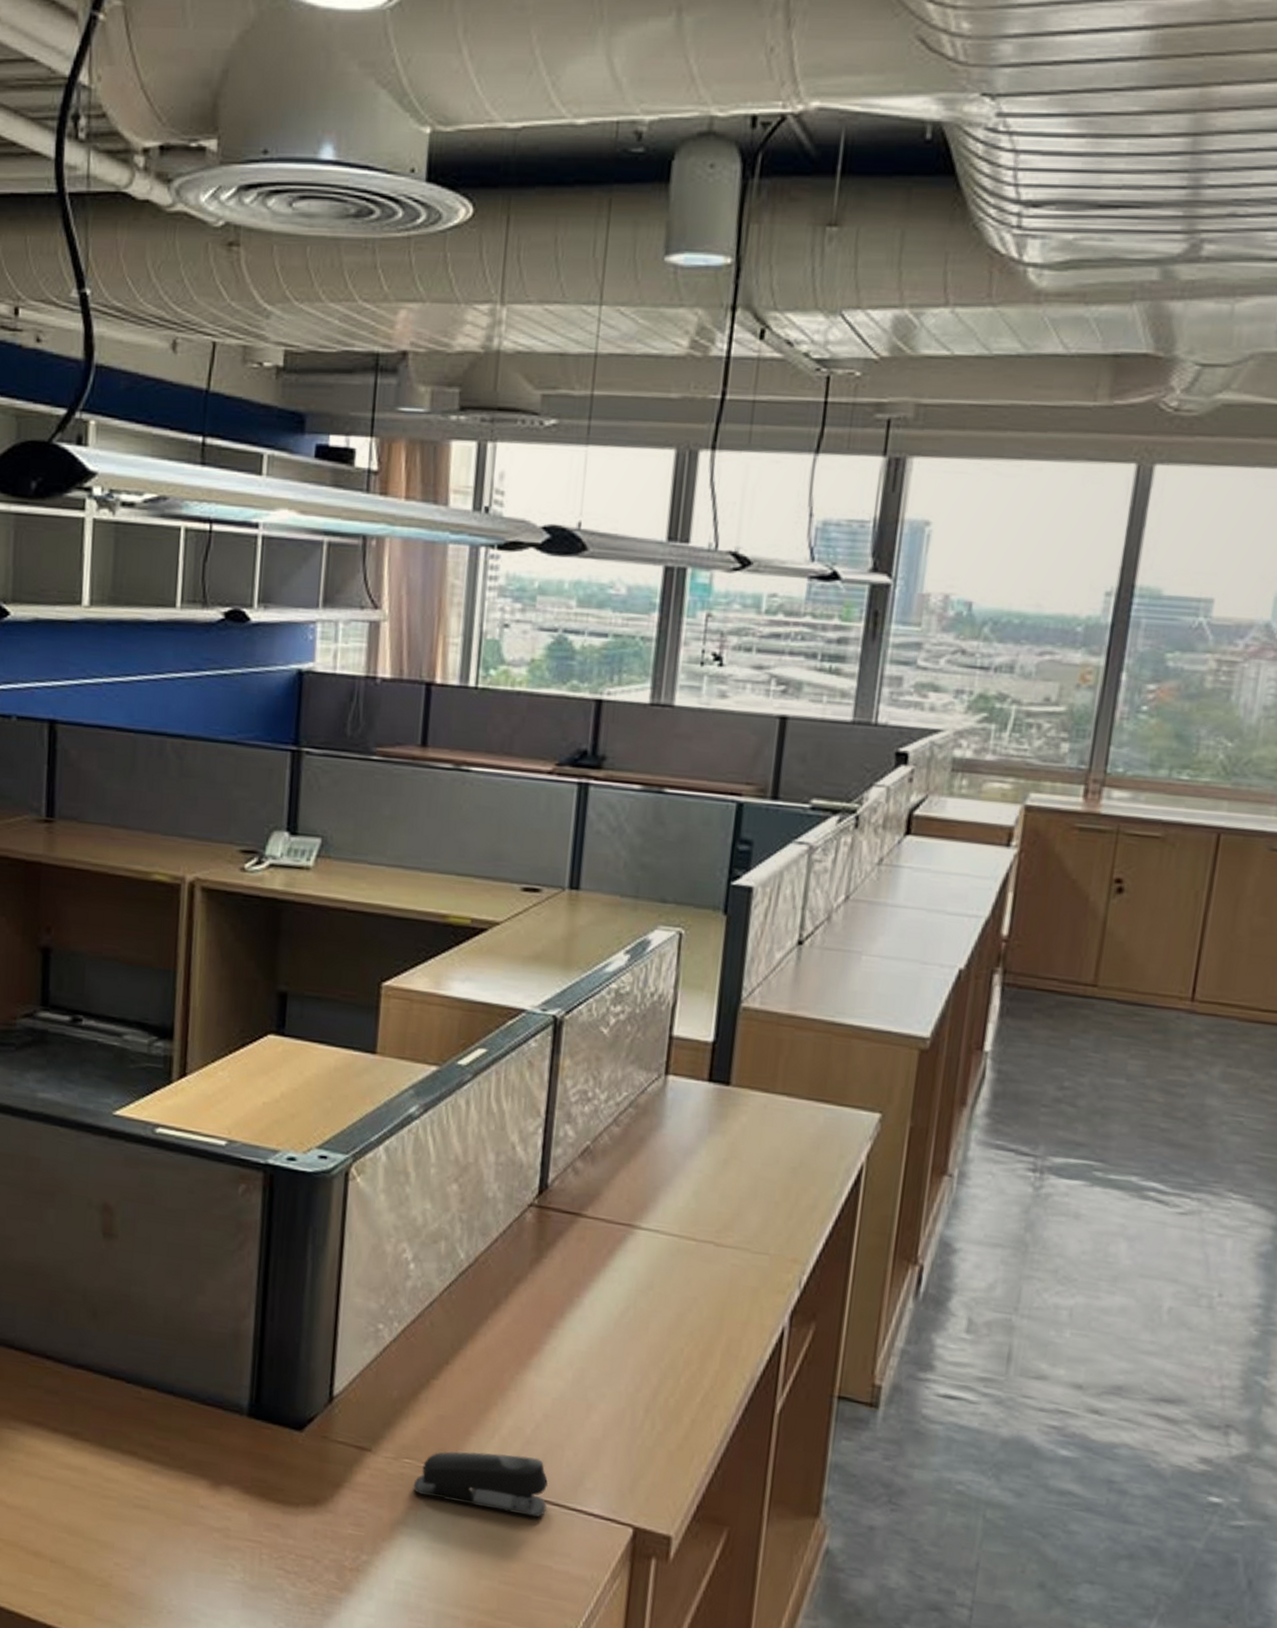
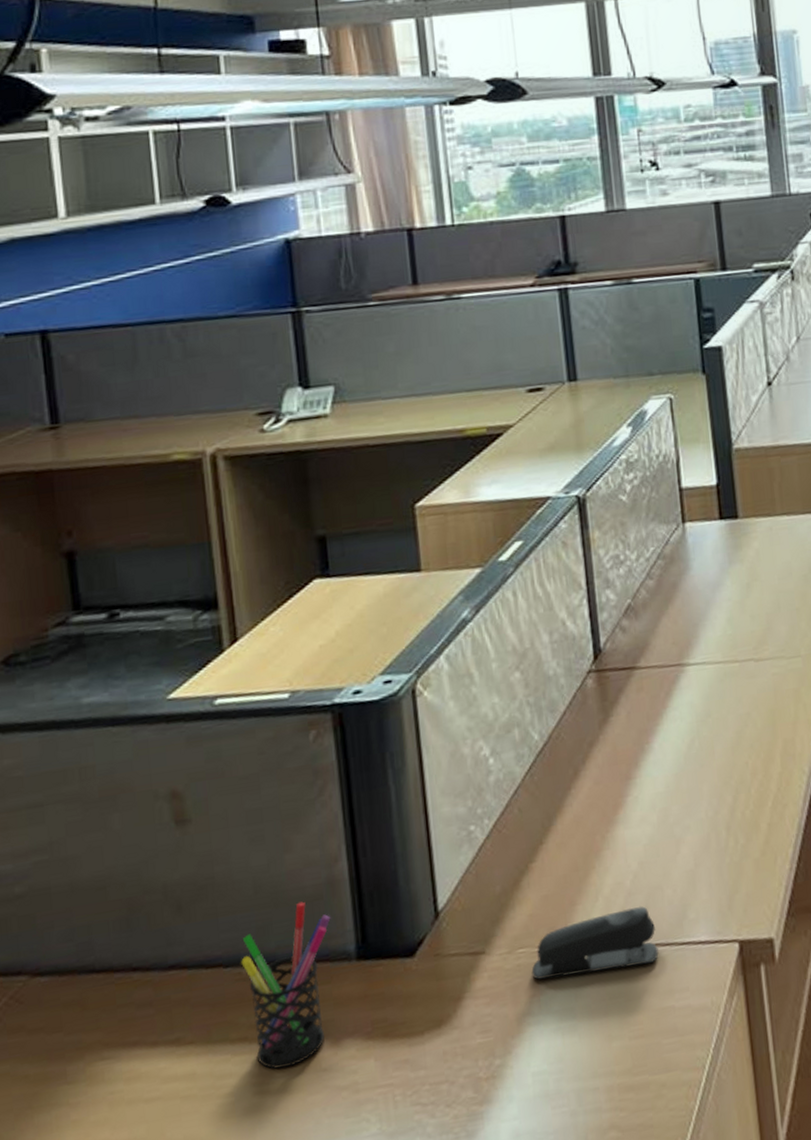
pen holder: none [142,1344,230,1493] -> present [241,901,331,1069]

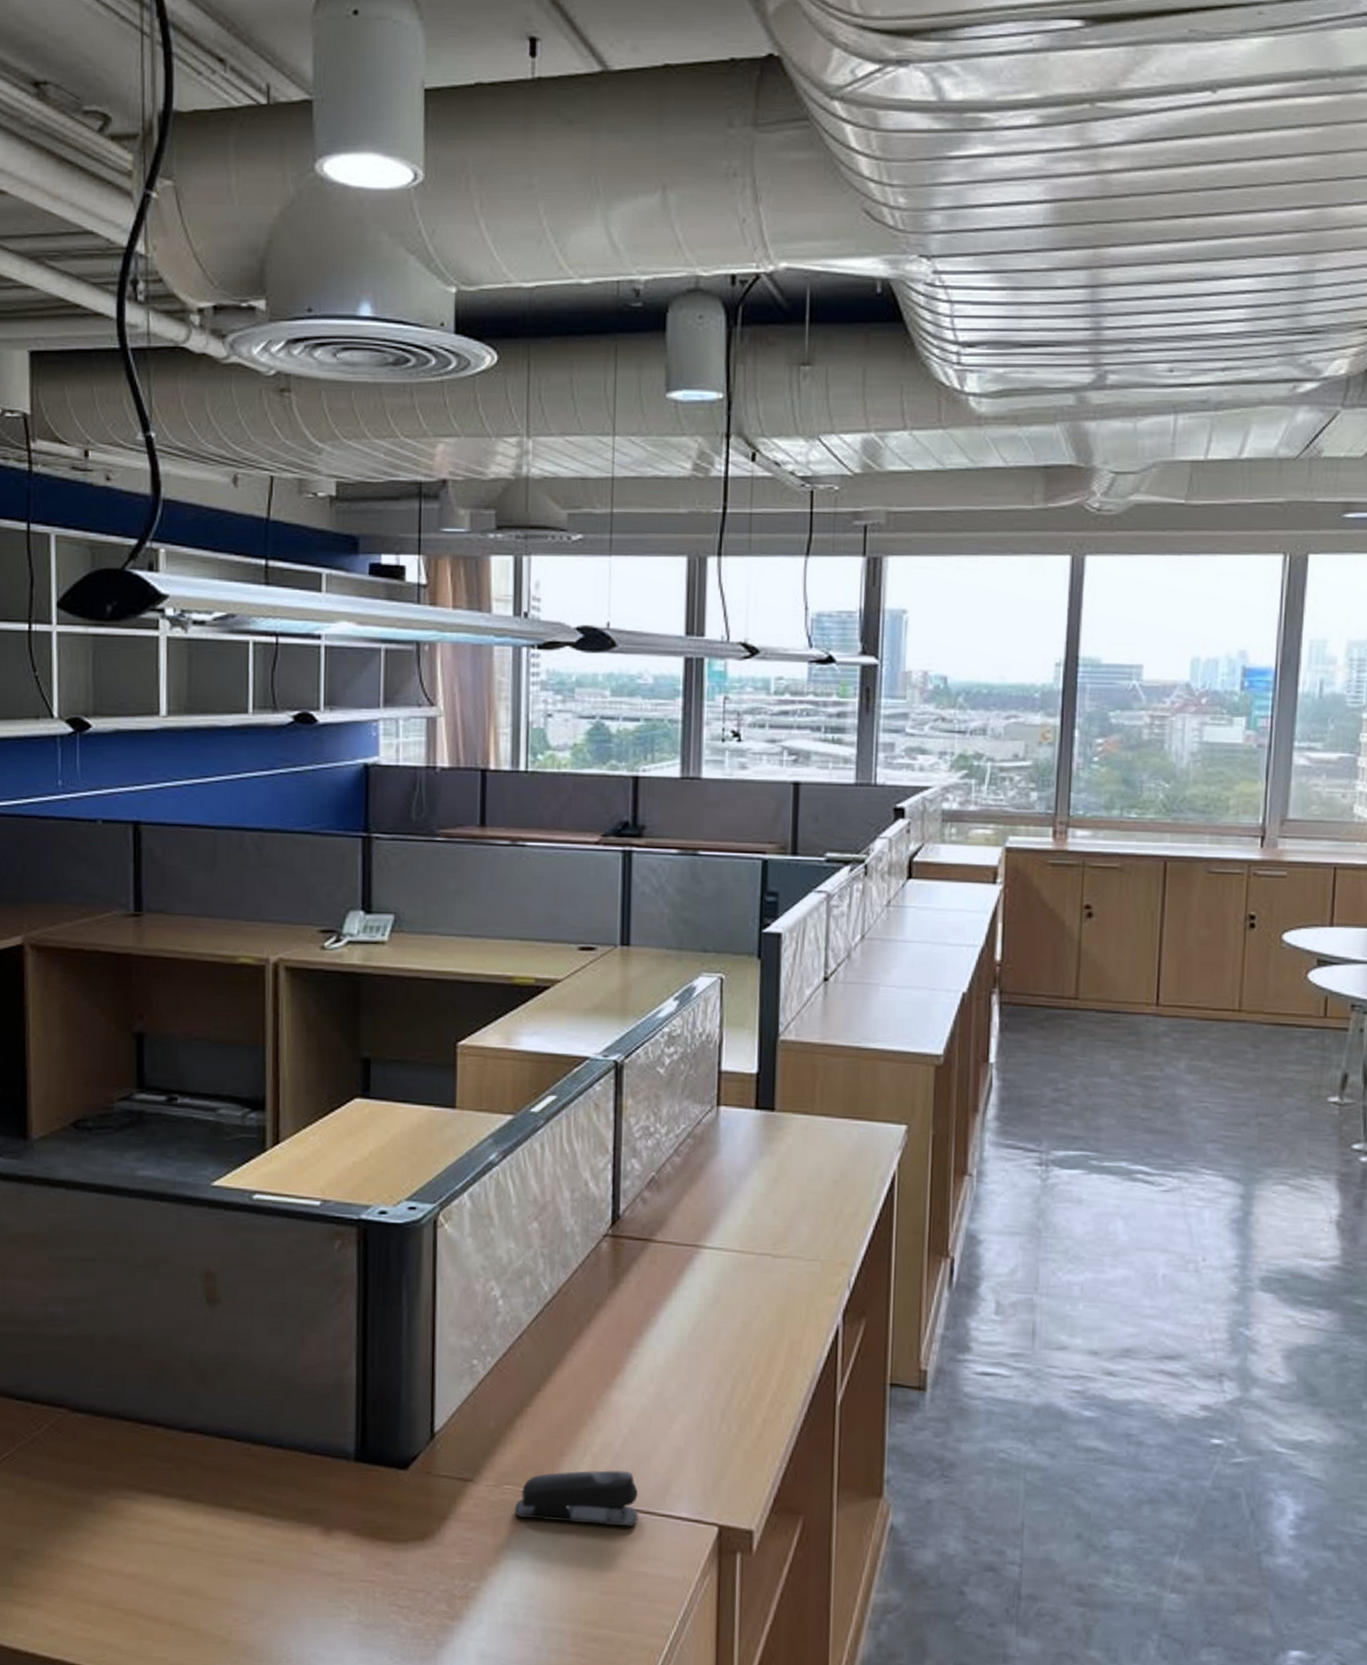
pen holder: present [241,901,331,1069] -> none [251,1396,335,1544]

